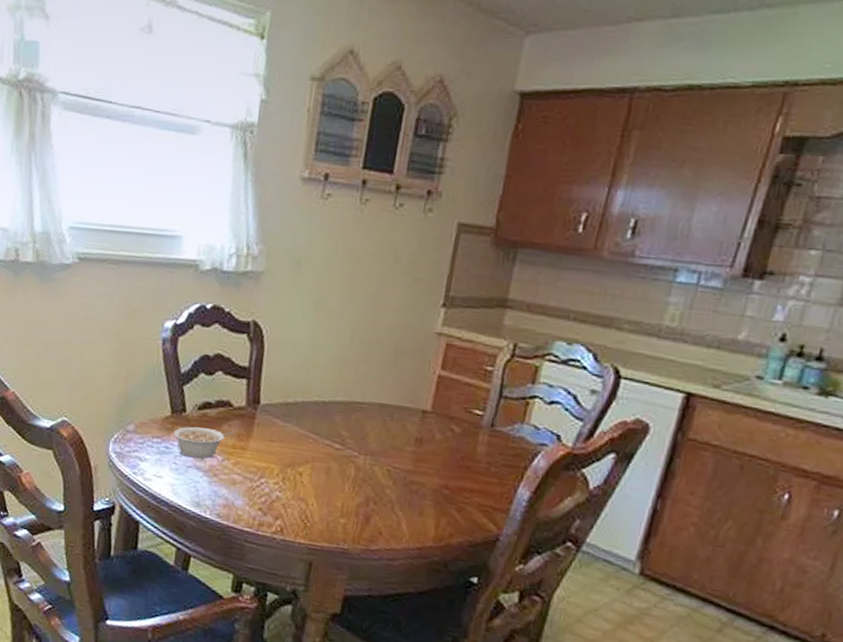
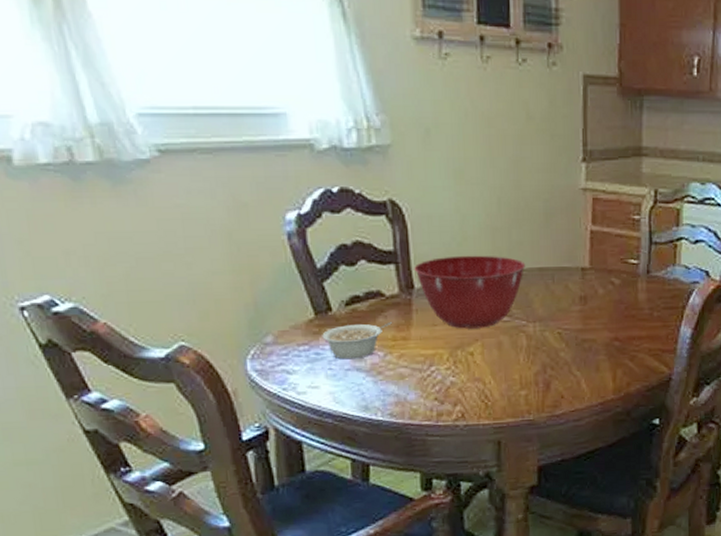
mixing bowl: none [263,379,367,452] -> present [414,255,526,329]

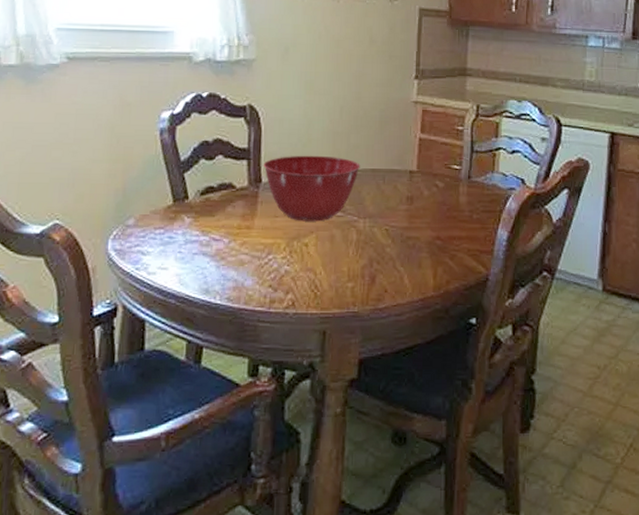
legume: present [322,321,393,360] -> none [177,211,240,244]

